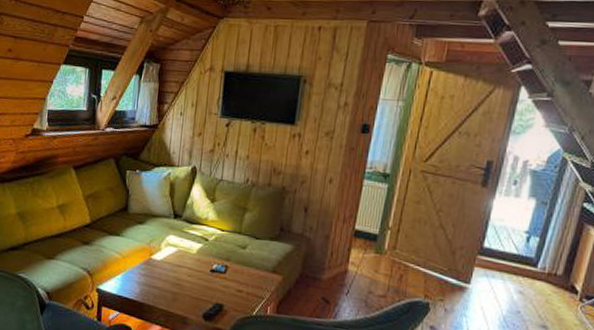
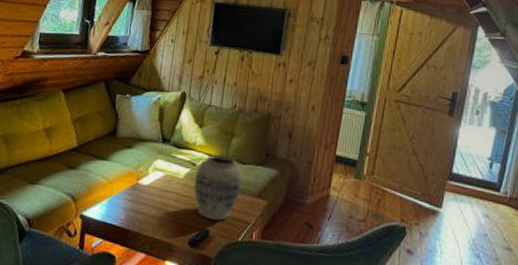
vase: none [207,230,257,296] -> present [194,155,243,222]

